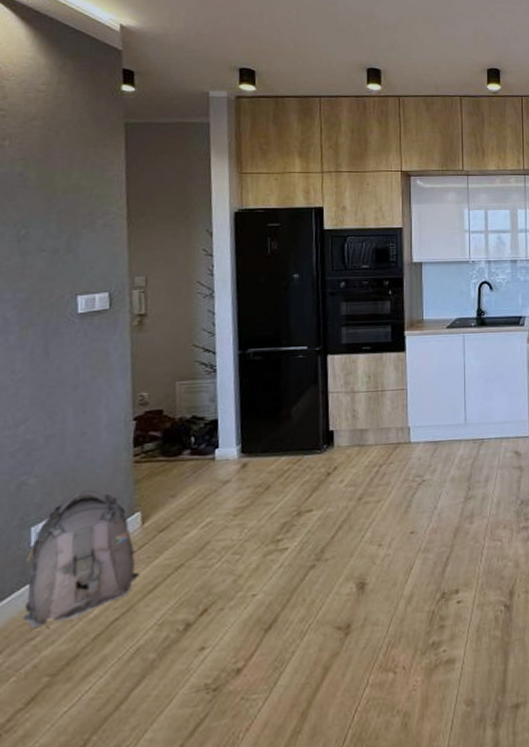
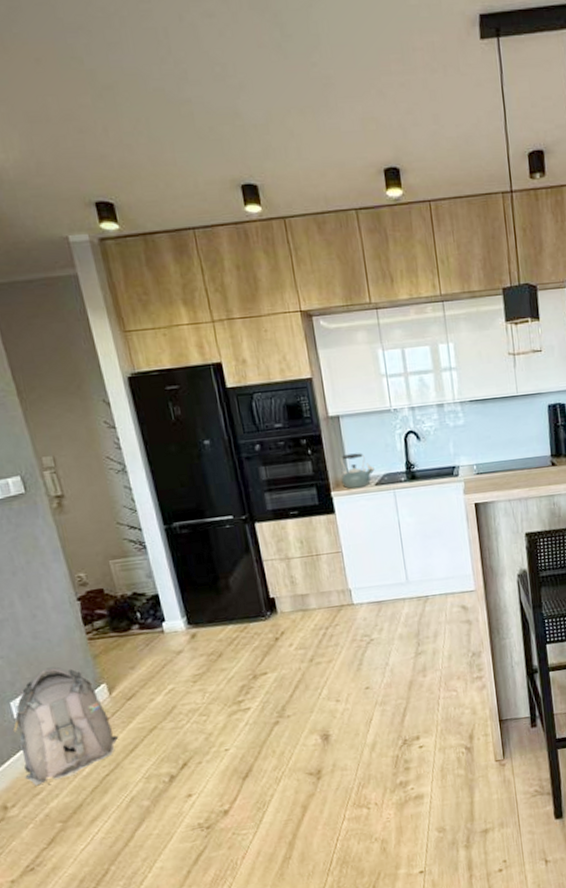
kettle: none [416,297,448,331] -> present [340,453,375,490]

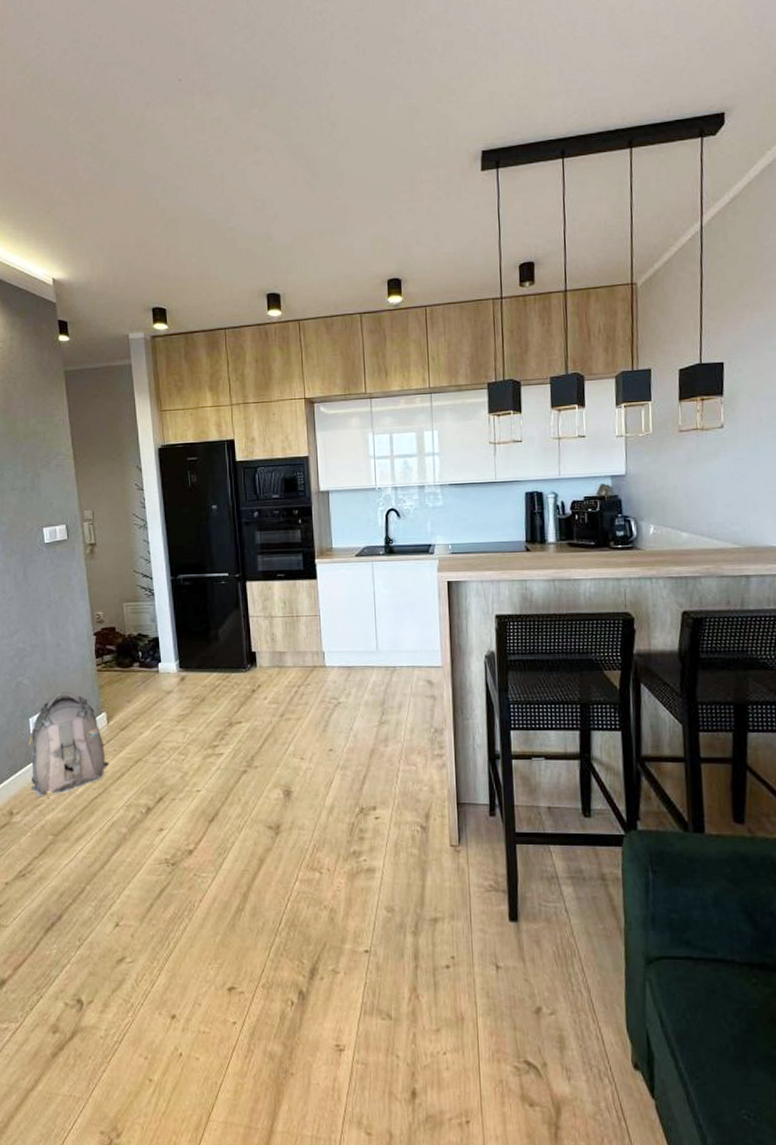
kettle: present [340,453,375,490] -> none [325,525,356,559]

